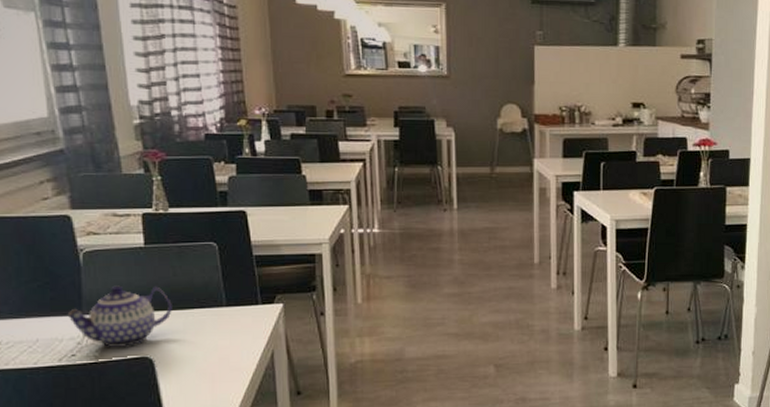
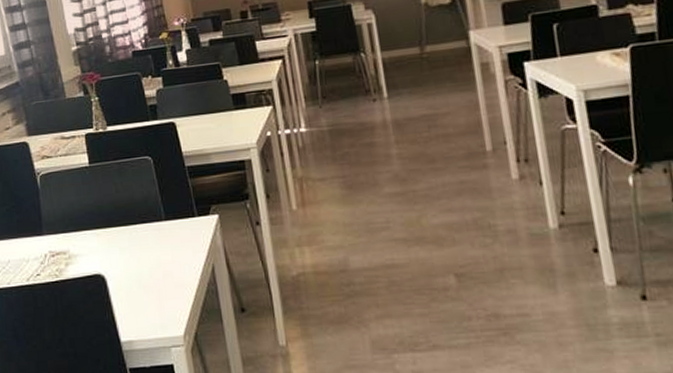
teapot: present [67,285,172,347] -> none [31,204,118,266]

